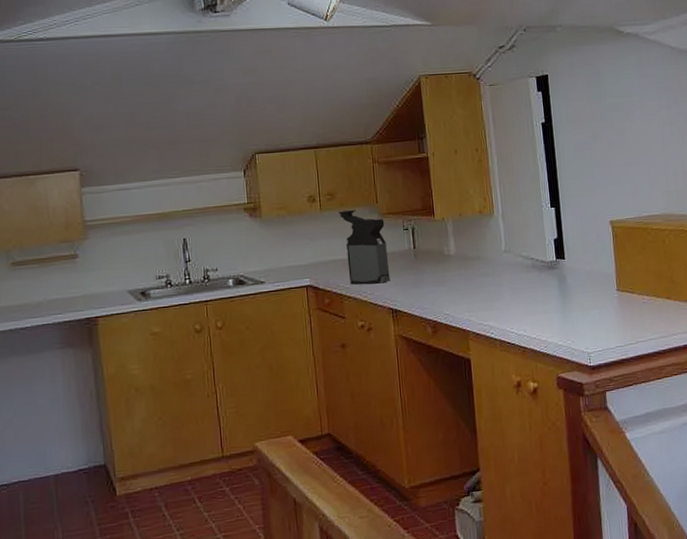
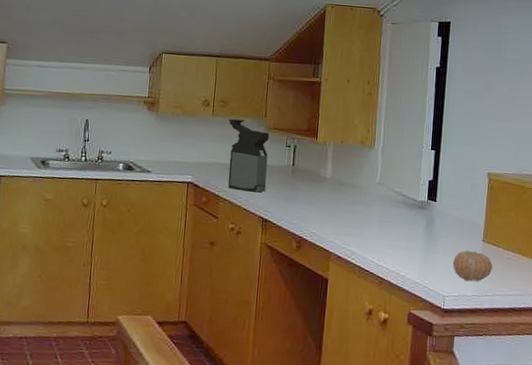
fruit: none [592,301,631,334] -> present [453,250,492,281]

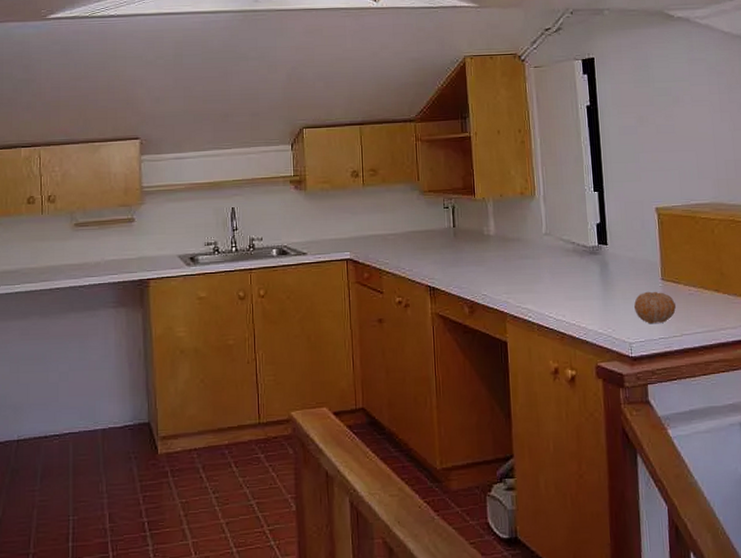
coffee maker: present [228,119,270,193] -> none [381,186,429,261]

